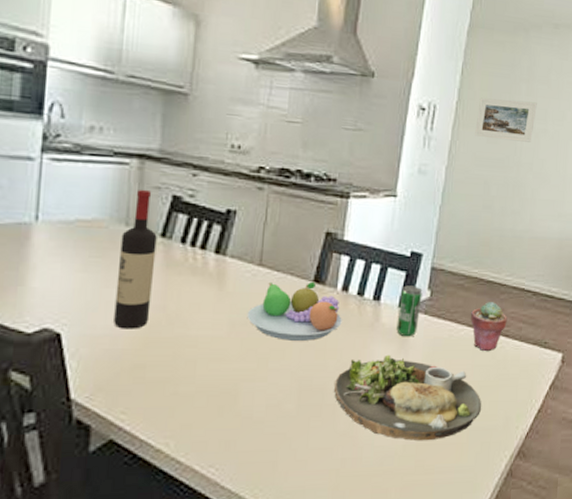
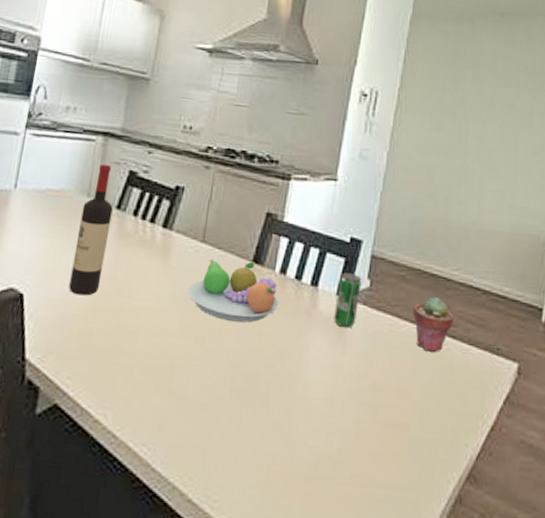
dinner plate: present [334,354,482,441] -> none [268,345,426,448]
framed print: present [475,97,537,142] -> none [417,85,483,130]

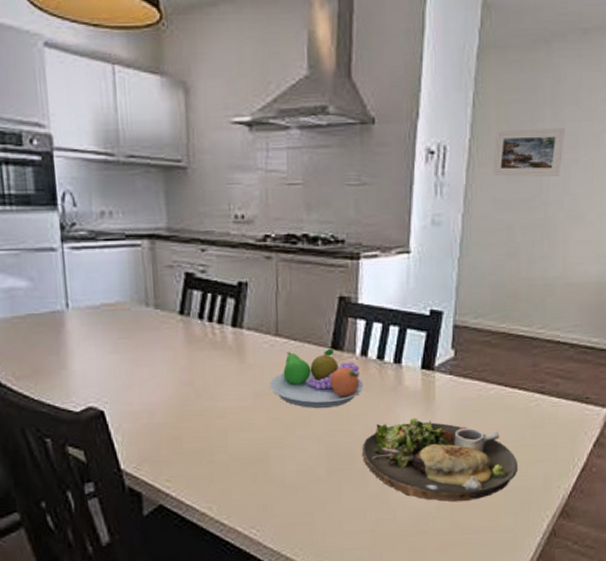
wine bottle: present [69,163,113,296] -> none [144,269,179,404]
dinner plate: none [268,345,426,448] -> present [362,417,519,502]
beverage can: present [334,272,362,329] -> none [421,346,446,399]
potted succulent: present [412,297,454,352] -> none [499,358,542,409]
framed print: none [417,85,483,130] -> present [493,128,565,177]

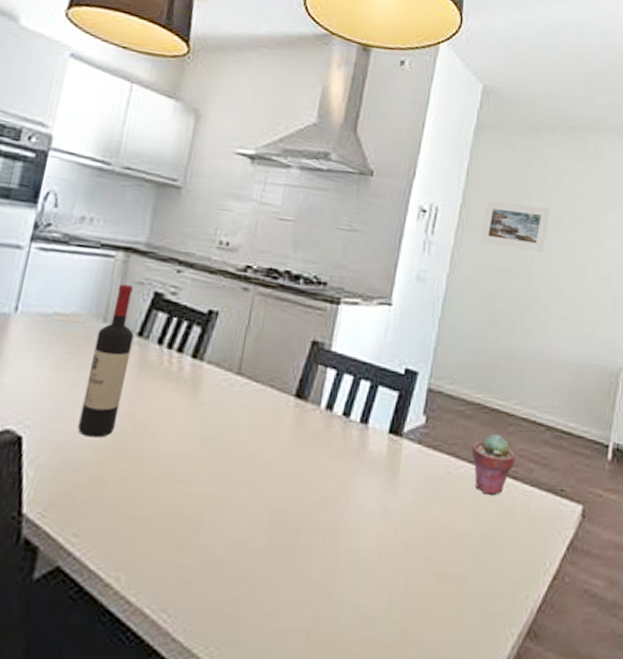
wine bottle: none [144,269,179,404] -> present [78,283,134,438]
fruit bowl: present [269,348,364,408] -> none [219,393,324,466]
dinner plate: present [362,417,519,502] -> none [310,490,484,604]
potted succulent: none [499,358,542,409] -> present [471,434,516,495]

